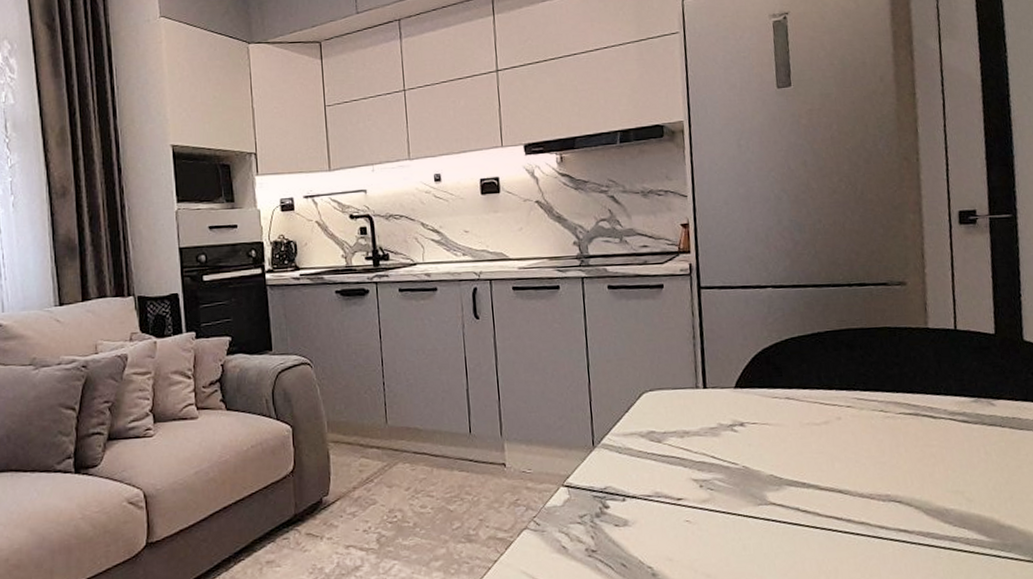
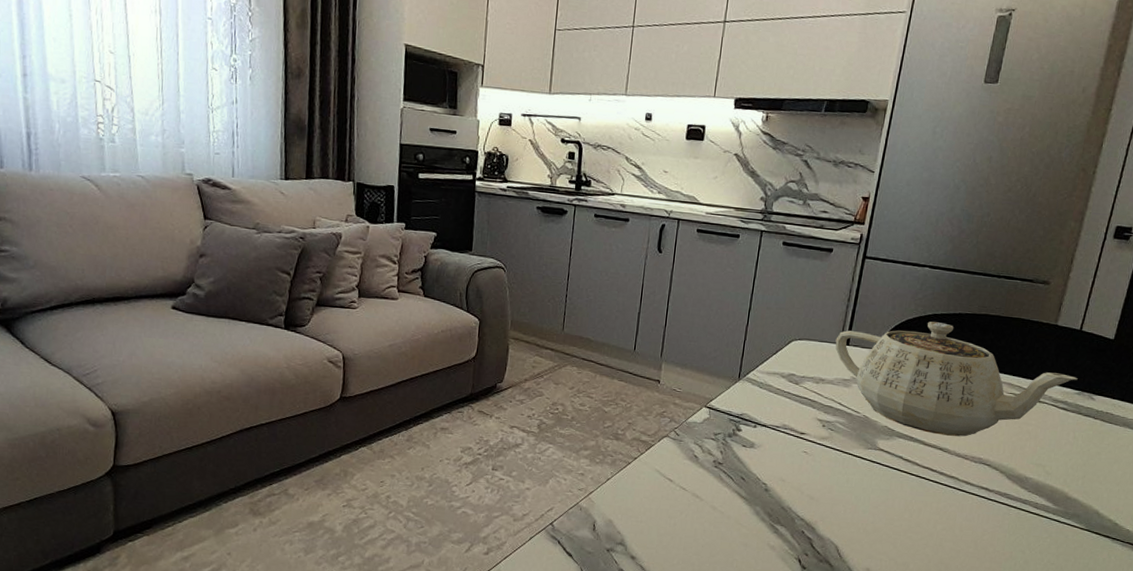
teapot: none [690,345,969,475] -> present [835,321,1078,437]

